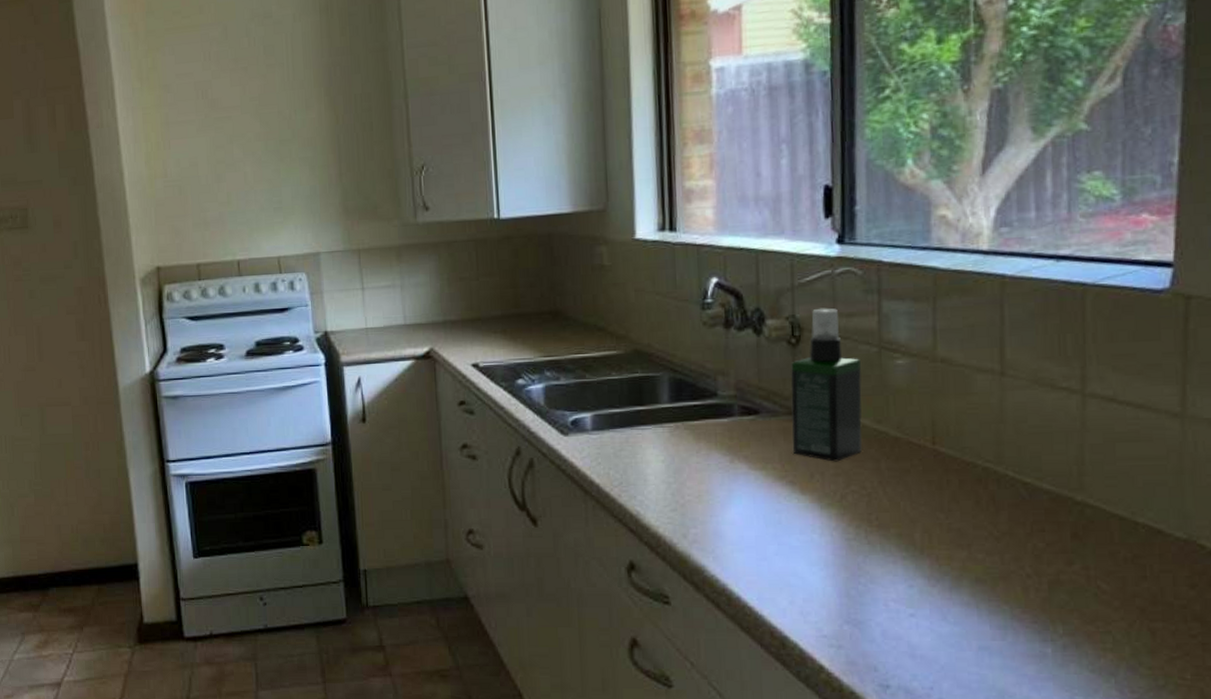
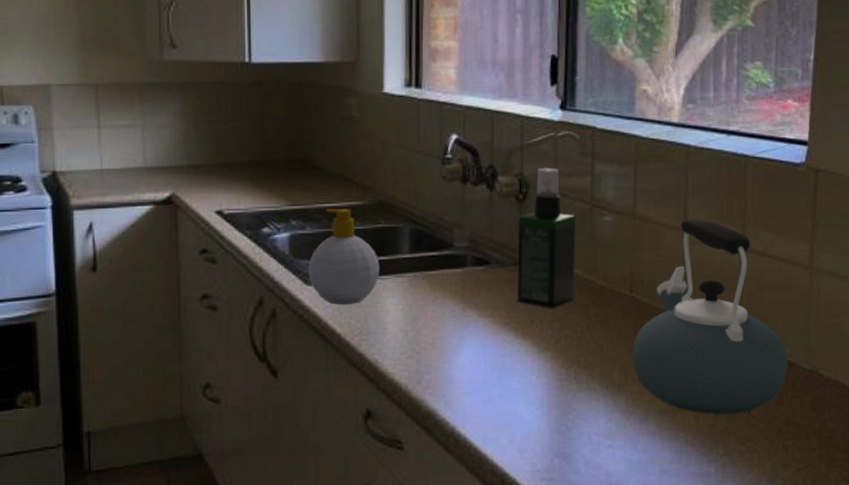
soap bottle: none [564,358,638,455] -> present [308,209,380,305]
kettle: none [937,360,1153,587] -> present [633,219,788,415]

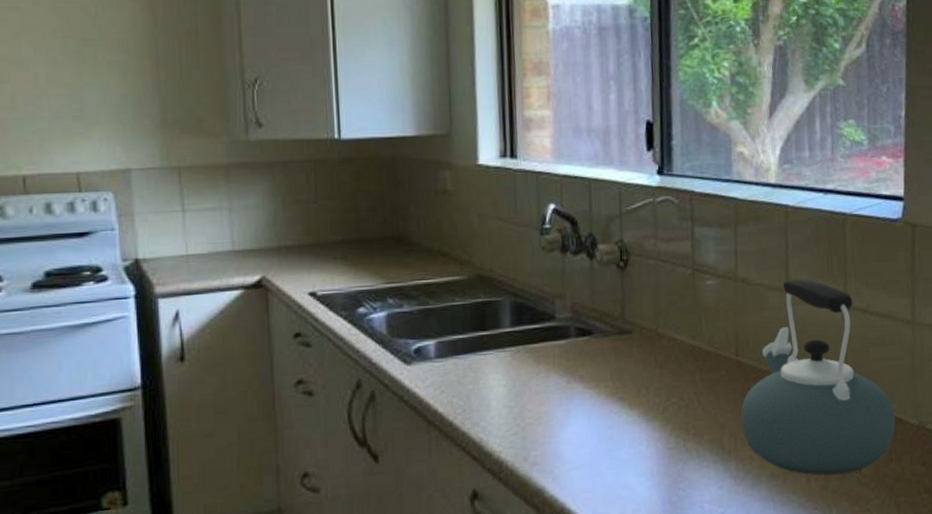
soap bottle: present [308,209,380,305] -> none [406,284,481,384]
spray bottle: present [516,167,576,309] -> none [620,233,680,377]

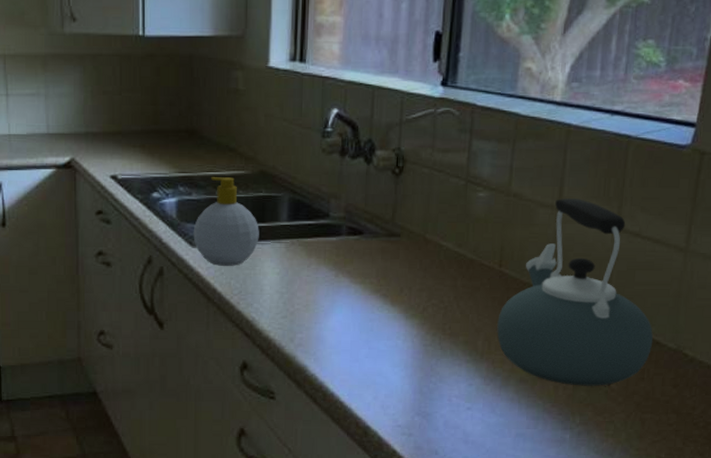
soap bottle: none [406,284,481,384] -> present [193,177,259,266]

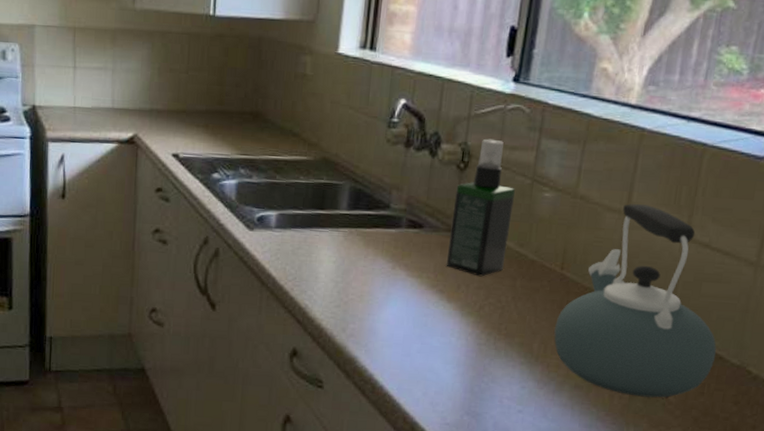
soap bottle: present [193,177,259,266] -> none [251,161,318,252]
spray bottle: none [387,143,450,279] -> present [446,138,515,277]

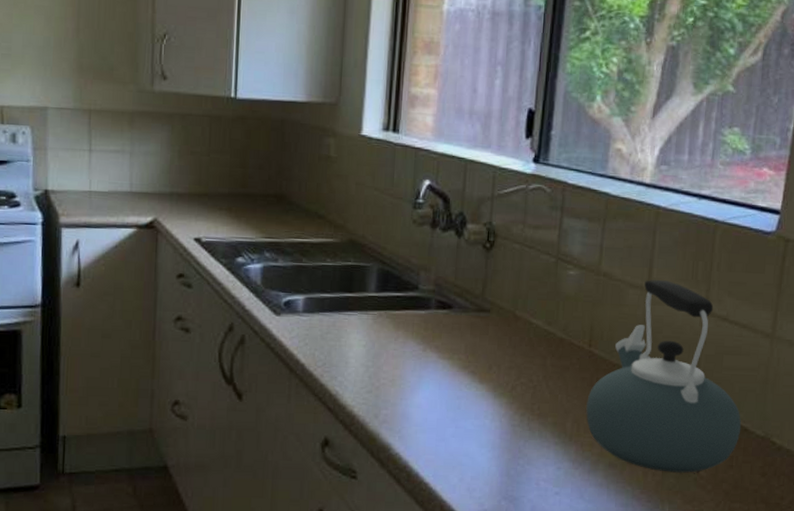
spray bottle: present [446,138,515,277] -> none [476,218,540,357]

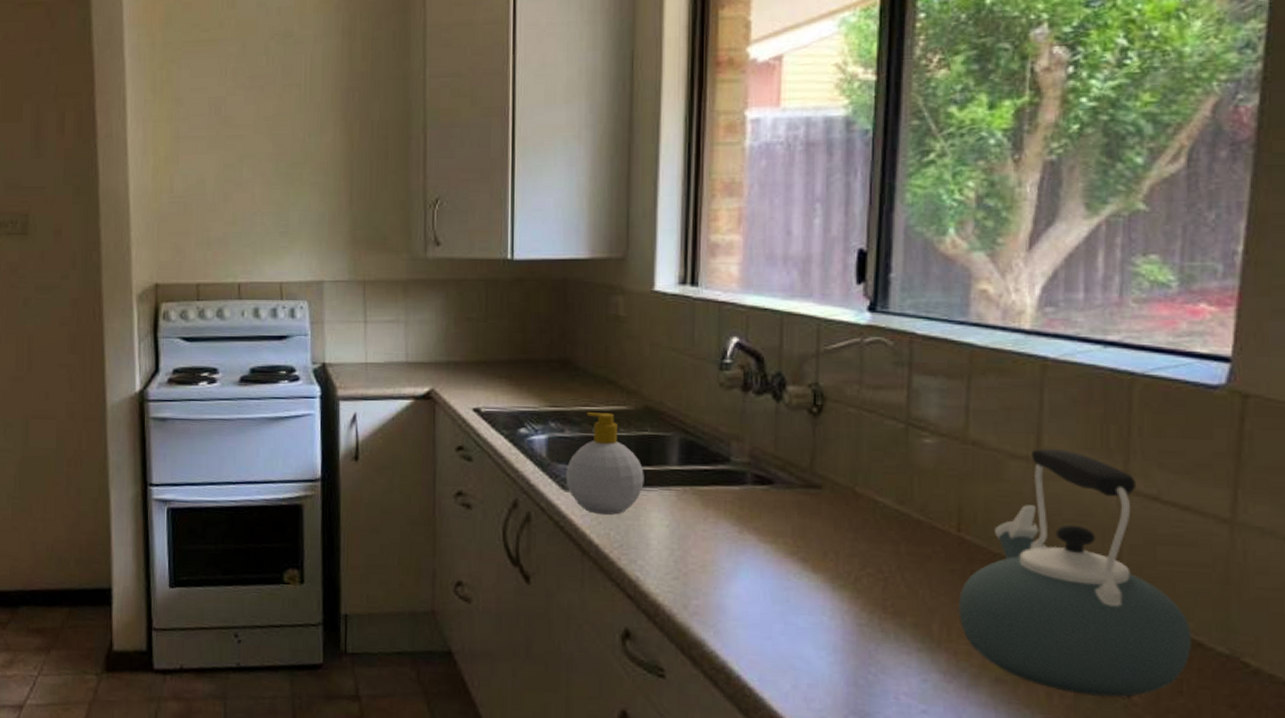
soap bottle: none [277,244,347,337] -> present [565,412,644,515]

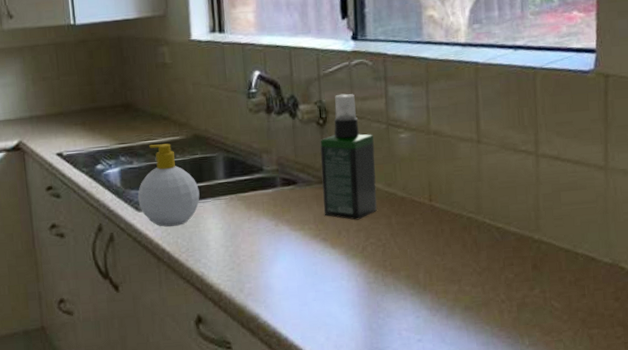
spray bottle: none [806,377,885,542] -> present [320,93,377,220]
kettle: present [959,449,1193,698] -> none [435,130,589,308]

